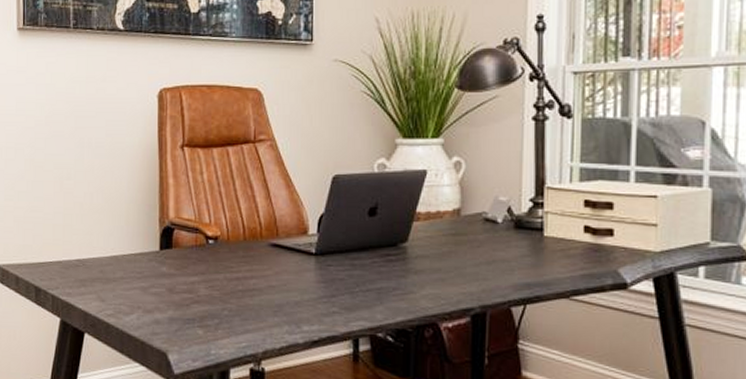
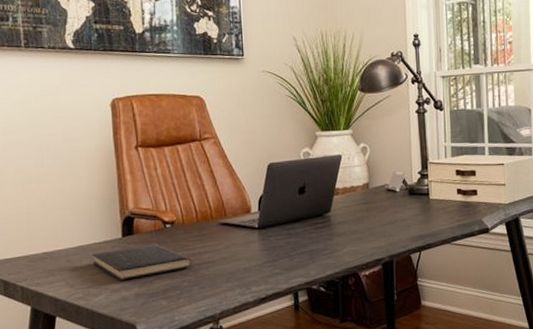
hardcover book: none [126,261,235,301] -> present [92,244,192,281]

